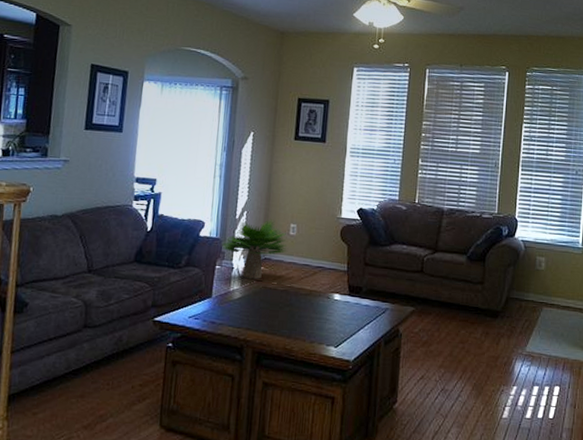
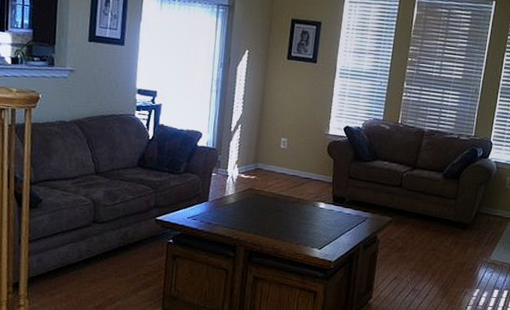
potted plant: present [222,219,287,279] -> none [218,133,278,187]

